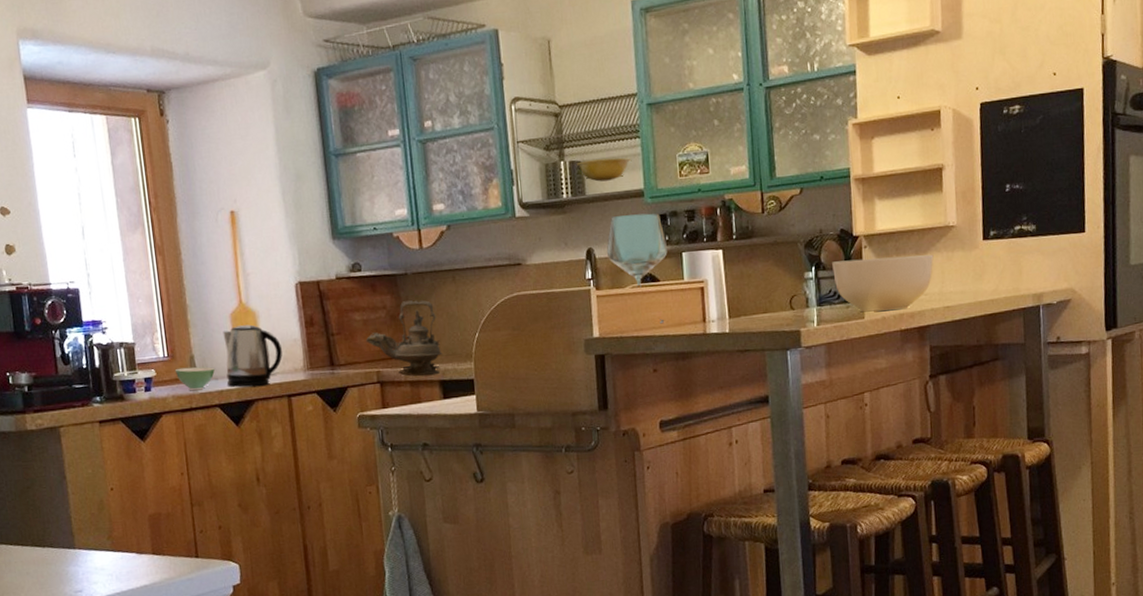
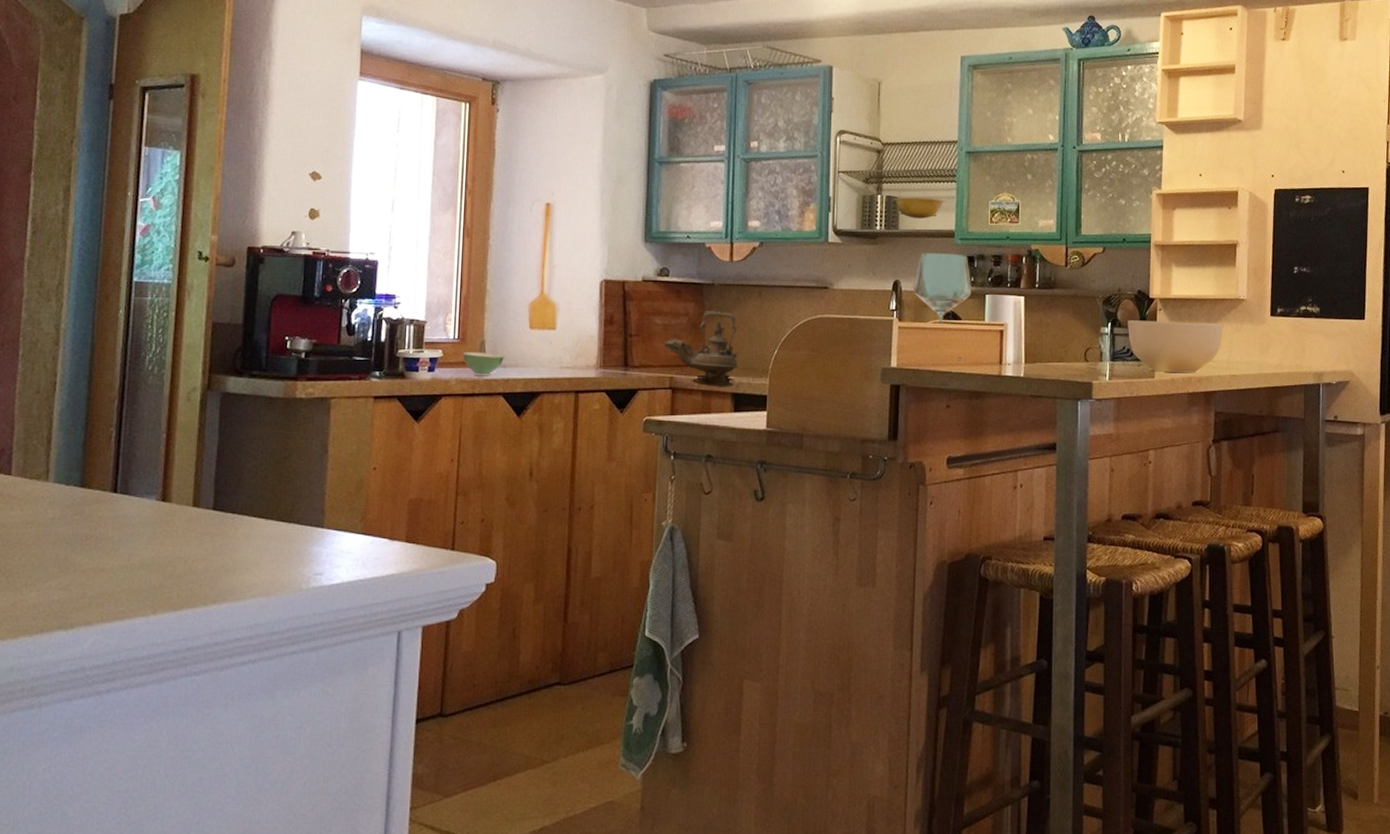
kettle: present [223,324,283,388] -> none [514,316,577,380]

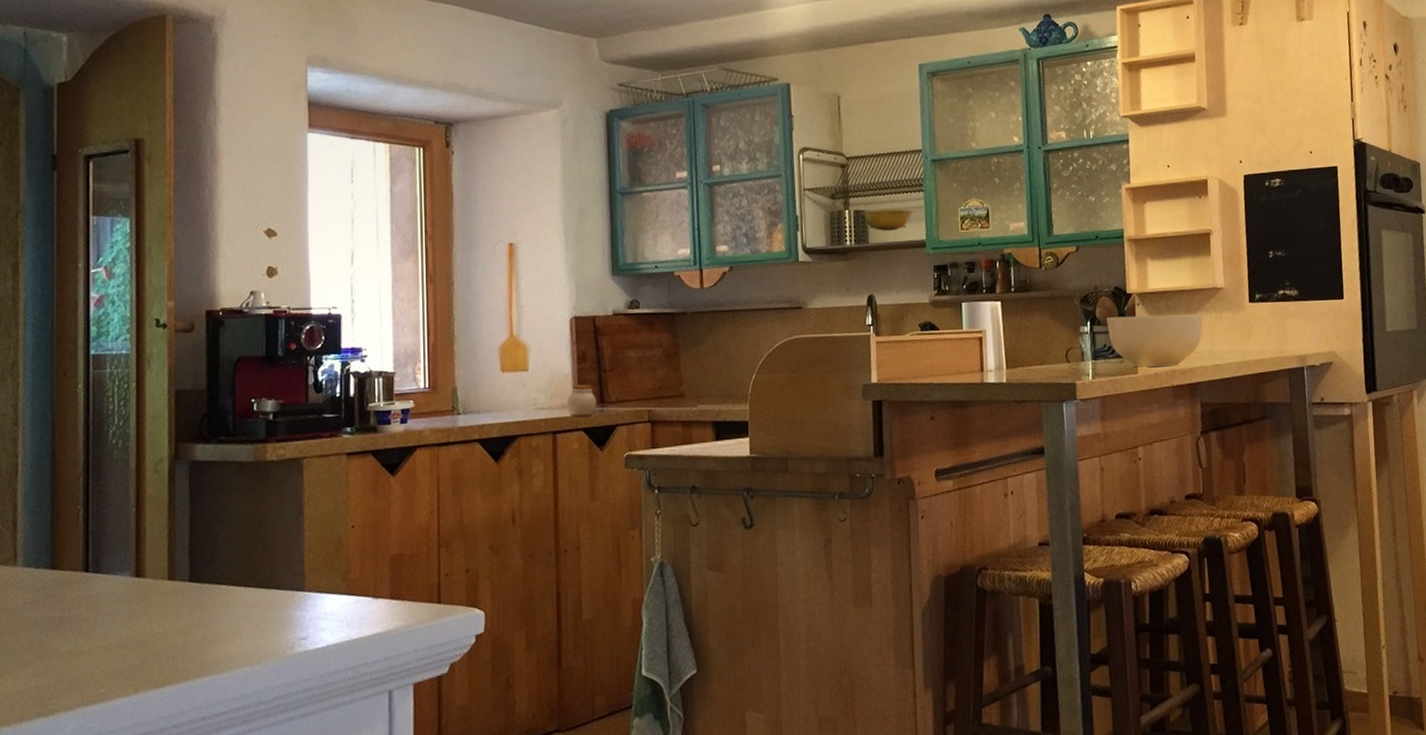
bowl: present [462,351,505,378] -> none [434,399,479,425]
jar: none [590,346,621,380] -> present [566,384,597,418]
teapot: present [663,311,739,387] -> none [639,339,718,417]
wine glass: present [912,253,972,361] -> none [887,263,947,372]

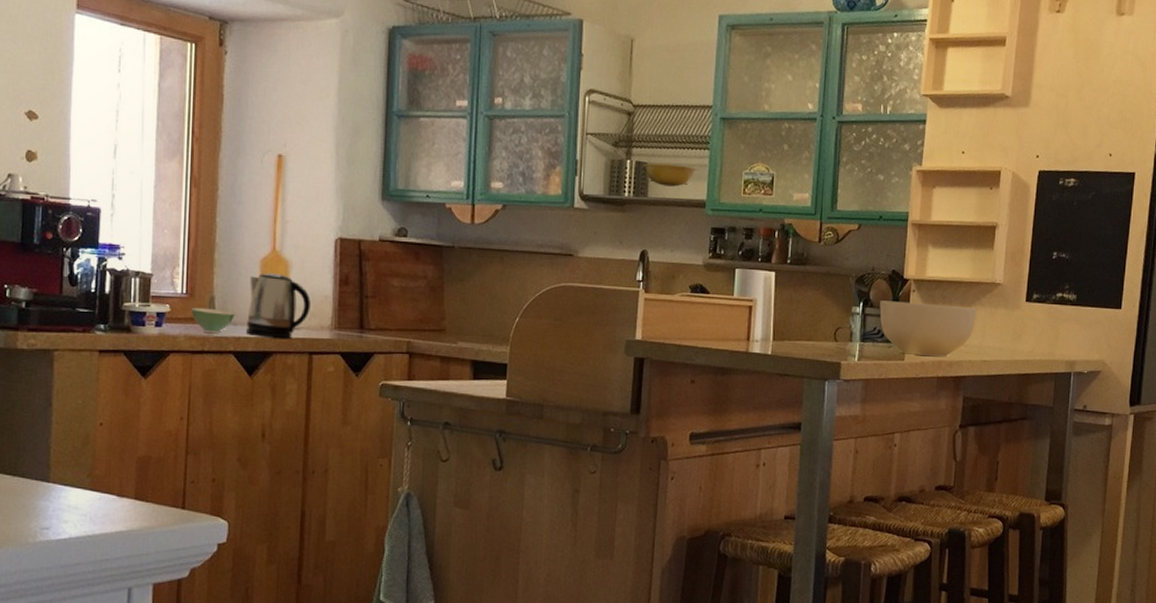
bowl: none [434,399,479,425] -> present [191,307,236,335]
kettle: none [489,358,551,423] -> present [245,273,310,340]
jar: present [566,384,597,418] -> none [325,307,356,342]

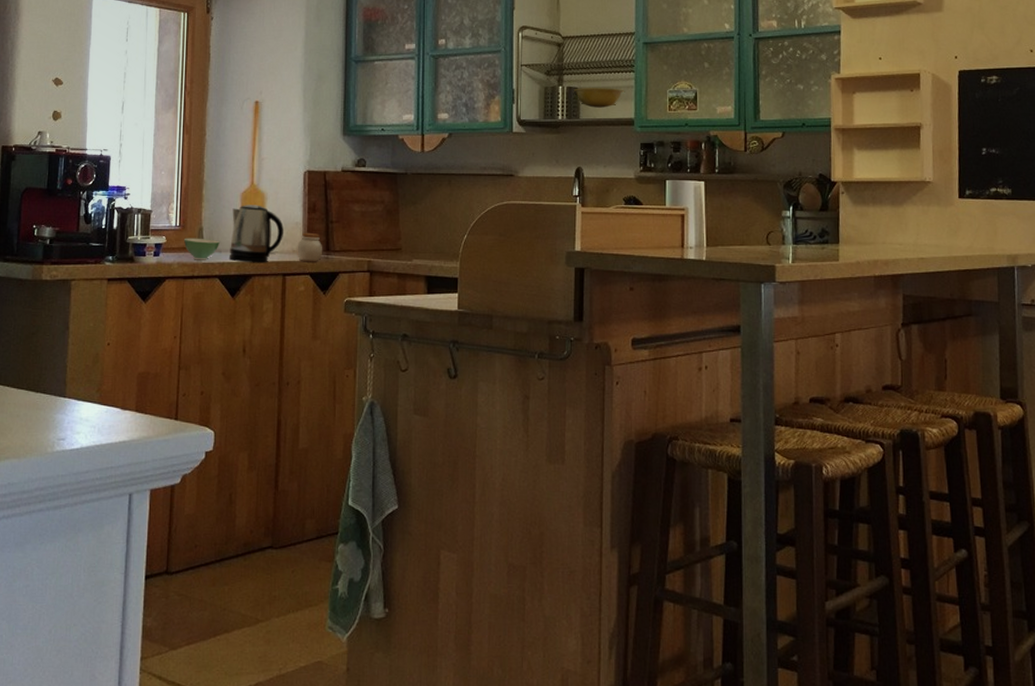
jar: none [325,307,356,342] -> present [296,232,323,264]
bowl: present [880,300,978,357] -> none [810,204,910,256]

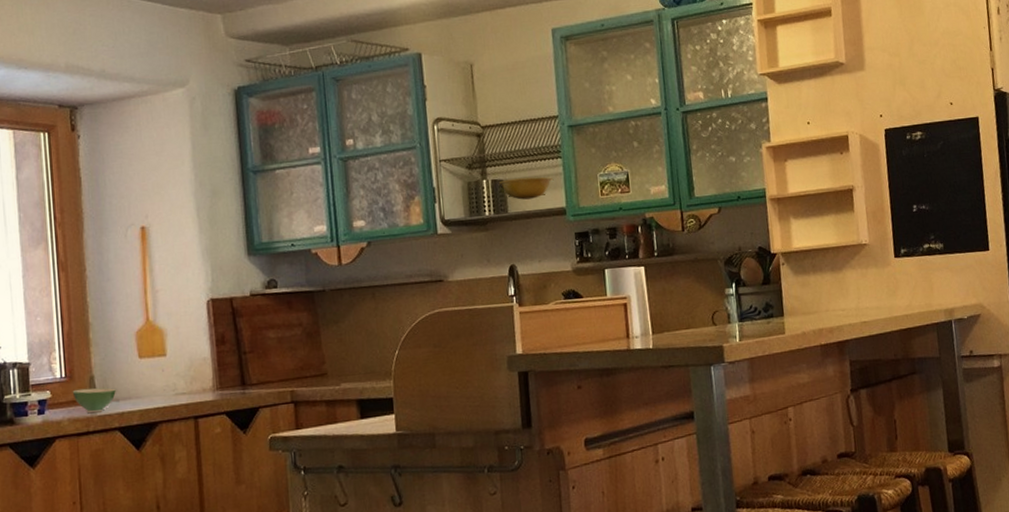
kettle: present [228,205,283,263] -> none [127,343,190,410]
jar: present [296,232,323,264] -> none [206,367,238,402]

